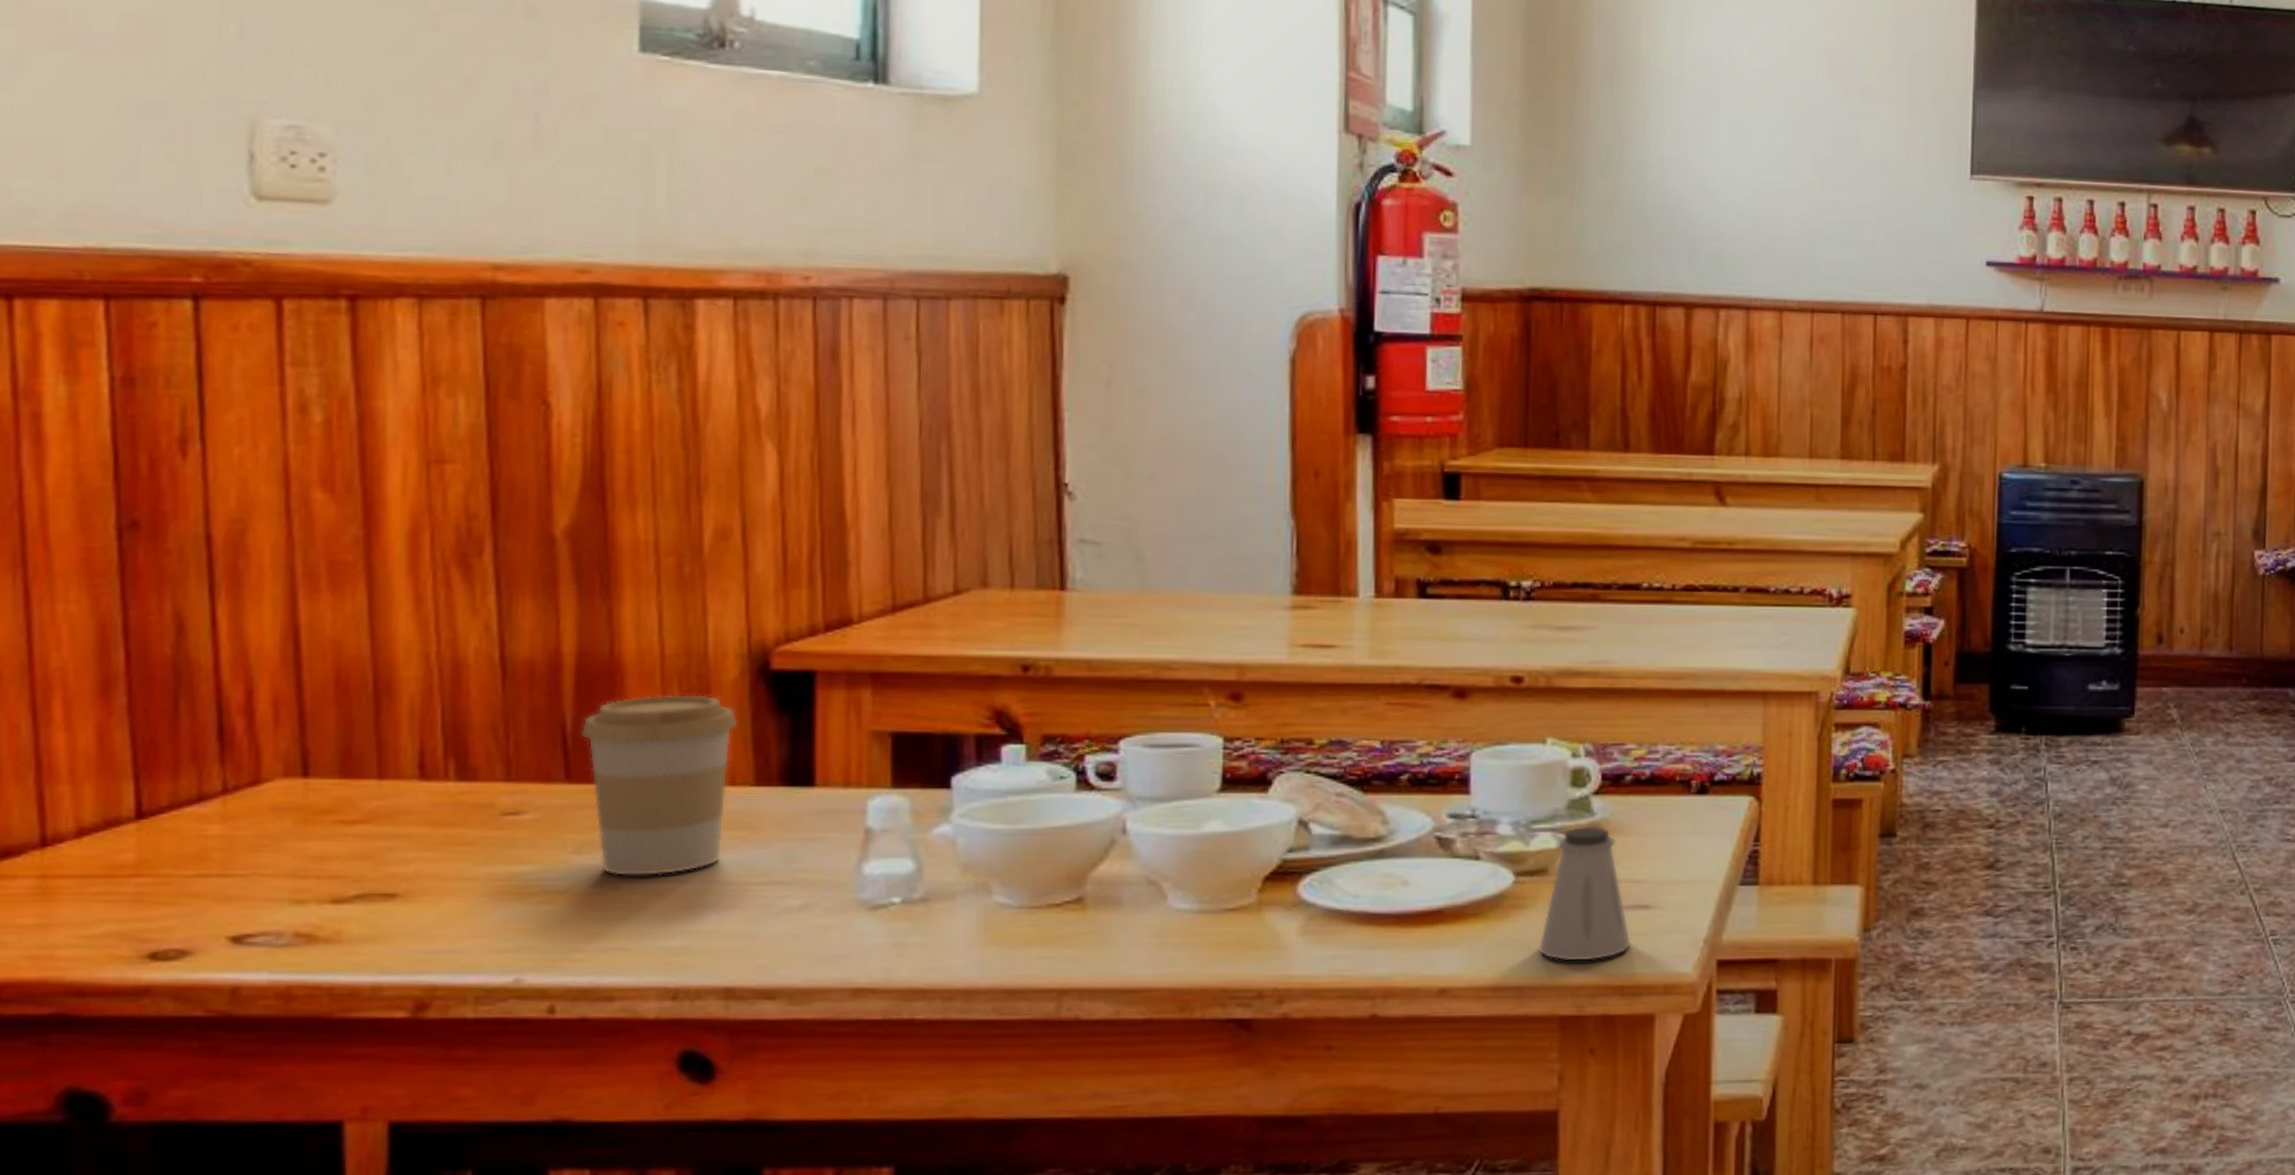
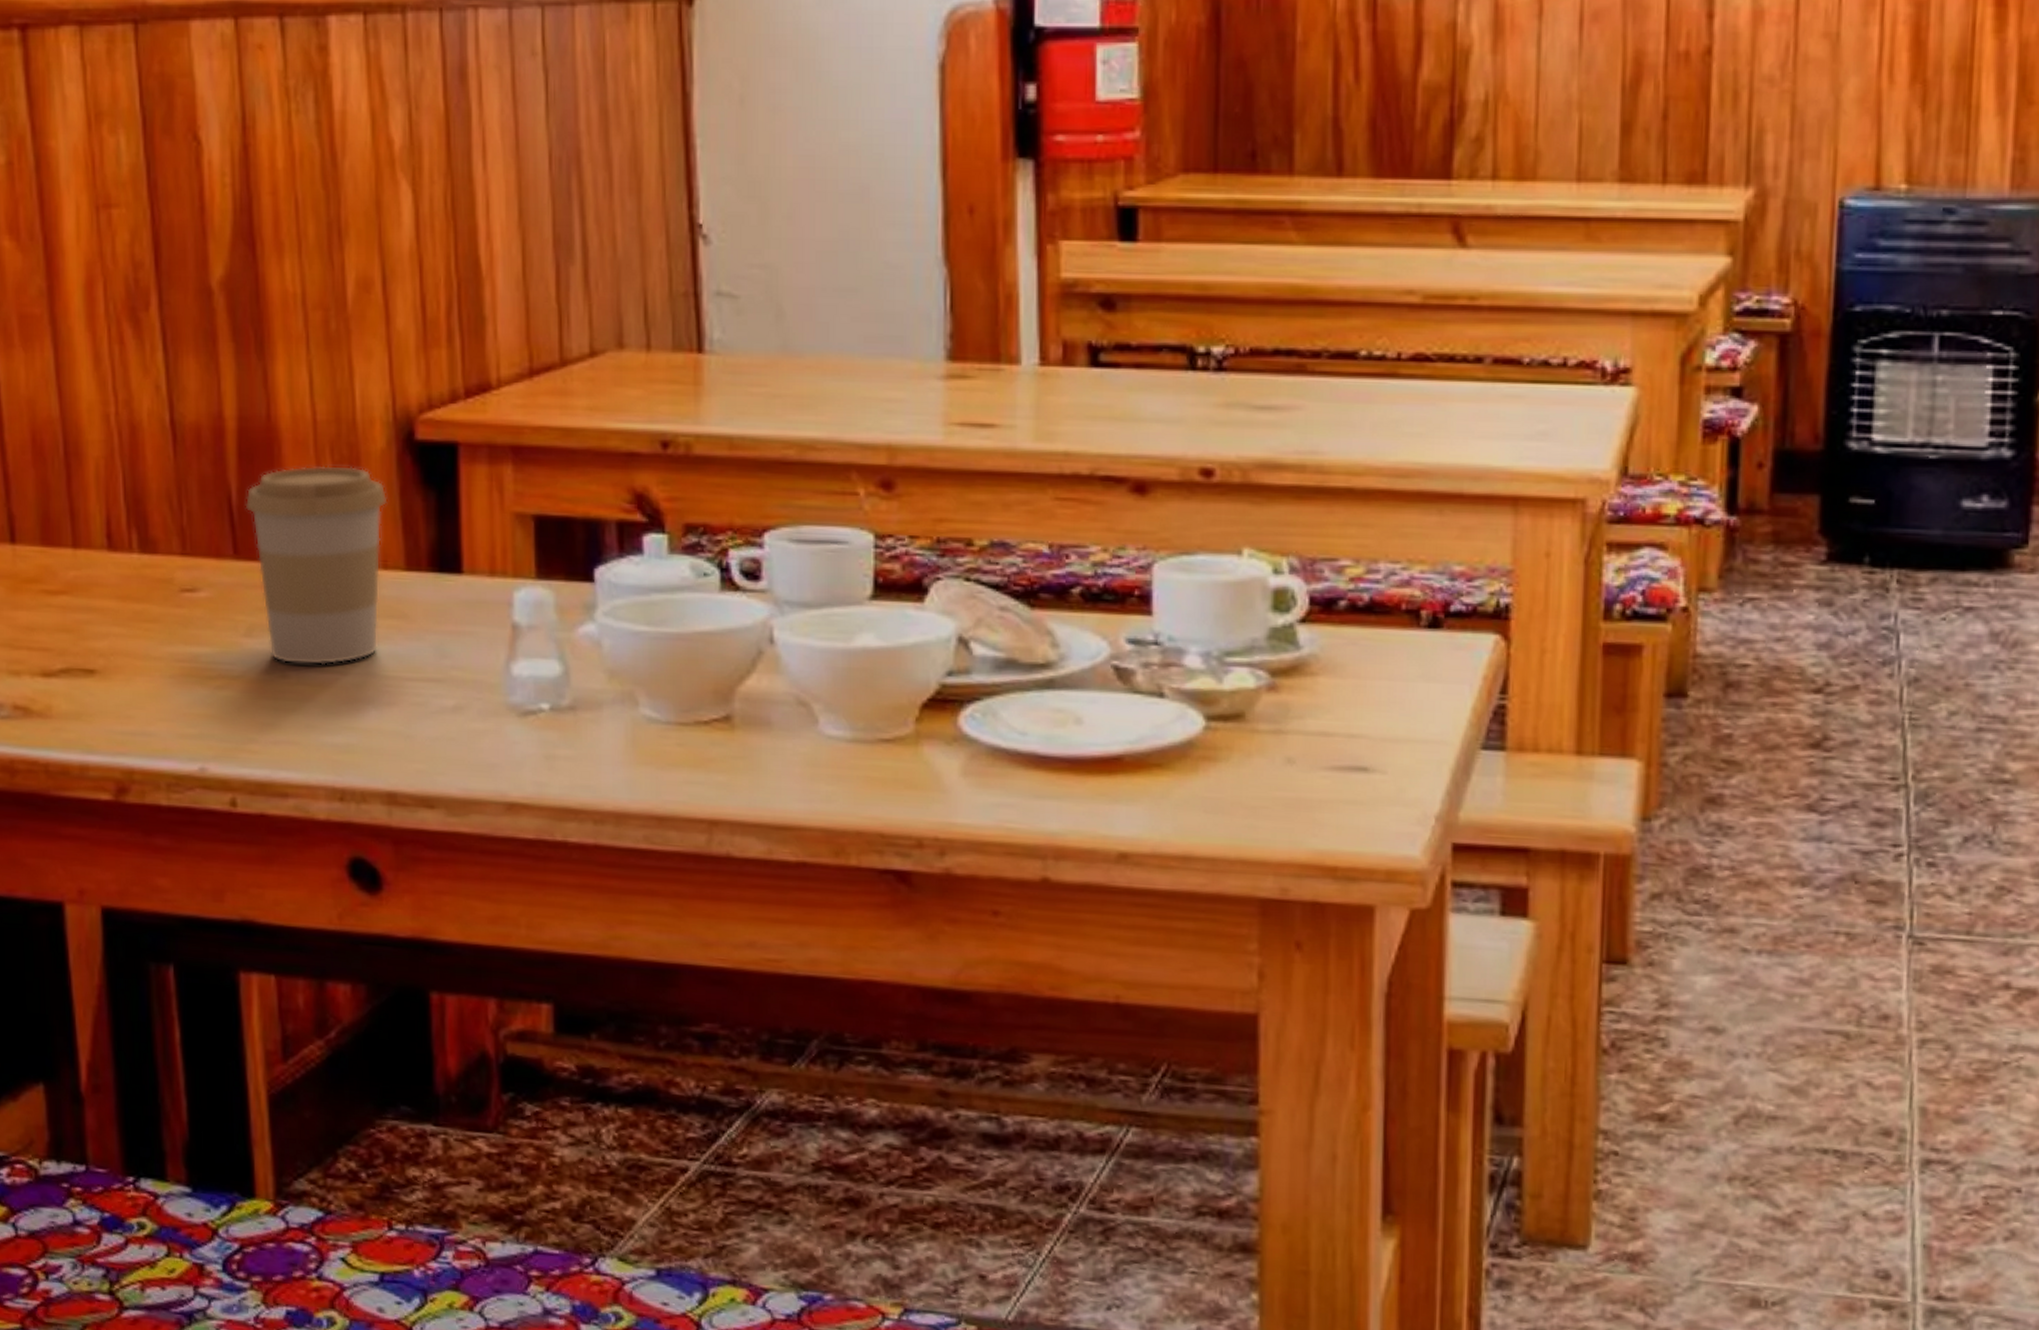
saltshaker: present [1538,826,1631,961] -> none [1233,662,1345,833]

